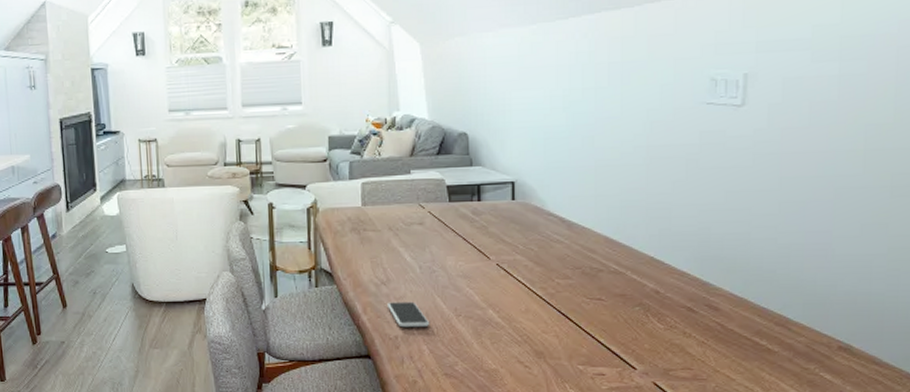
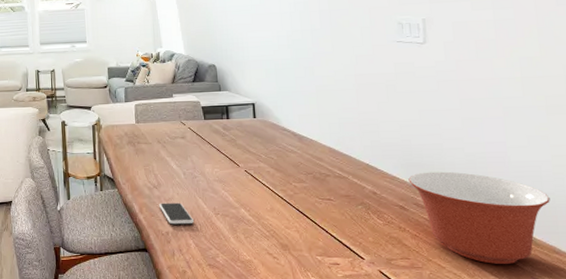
mixing bowl: none [702,266,878,376] -> present [408,171,550,264]

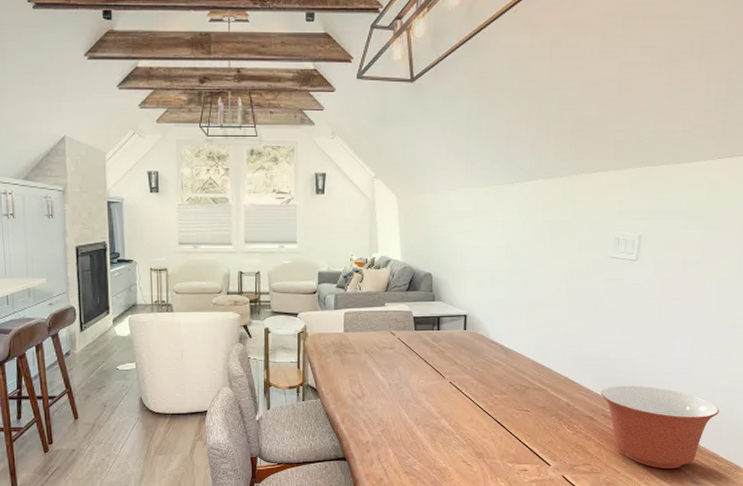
smartphone: present [159,202,195,225] -> none [362,413,396,435]

